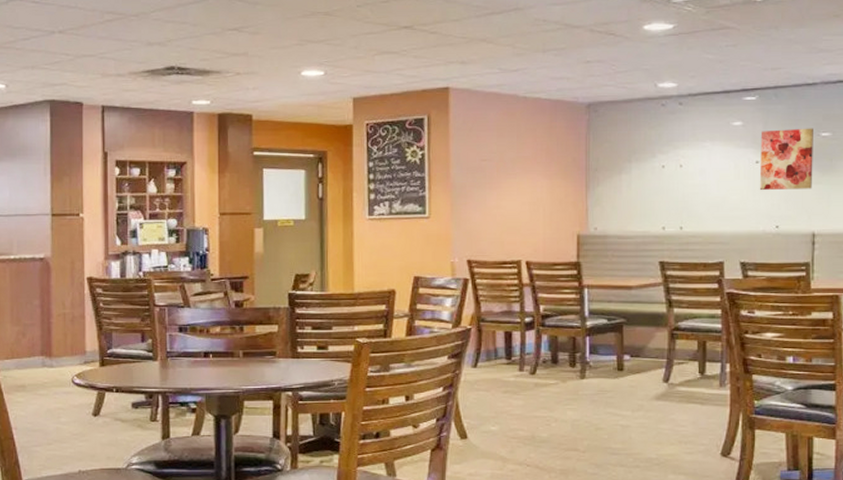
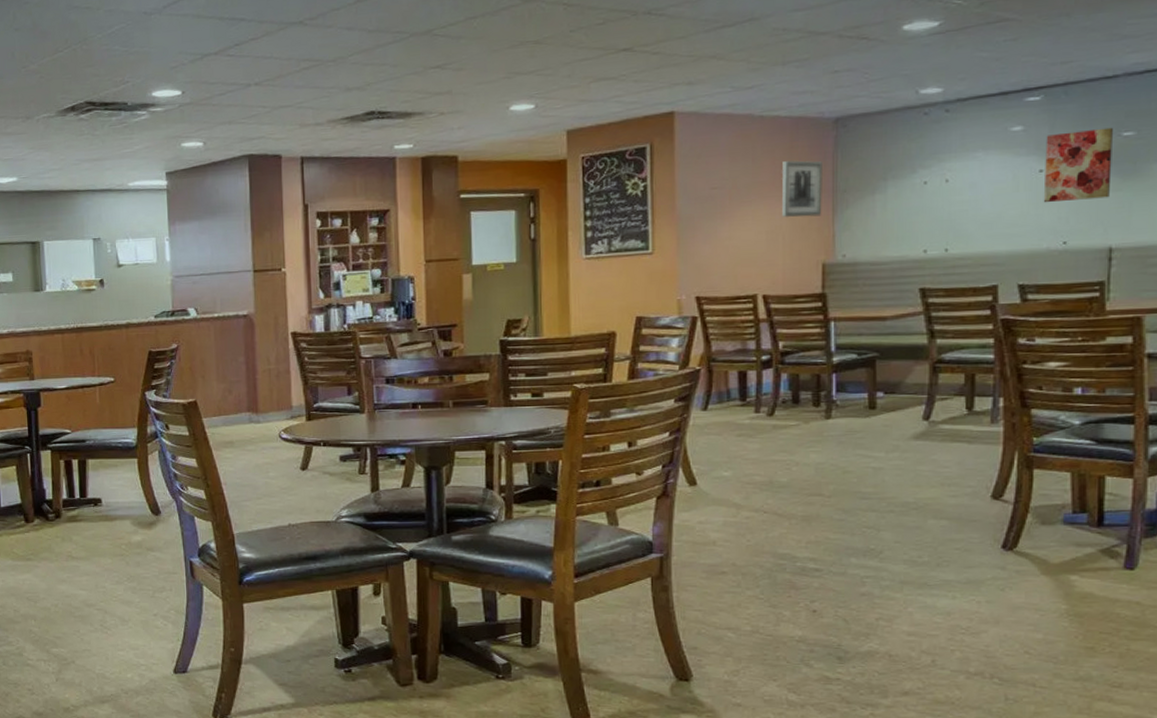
wall art: none [542,139,577,192] -> present [781,160,822,218]

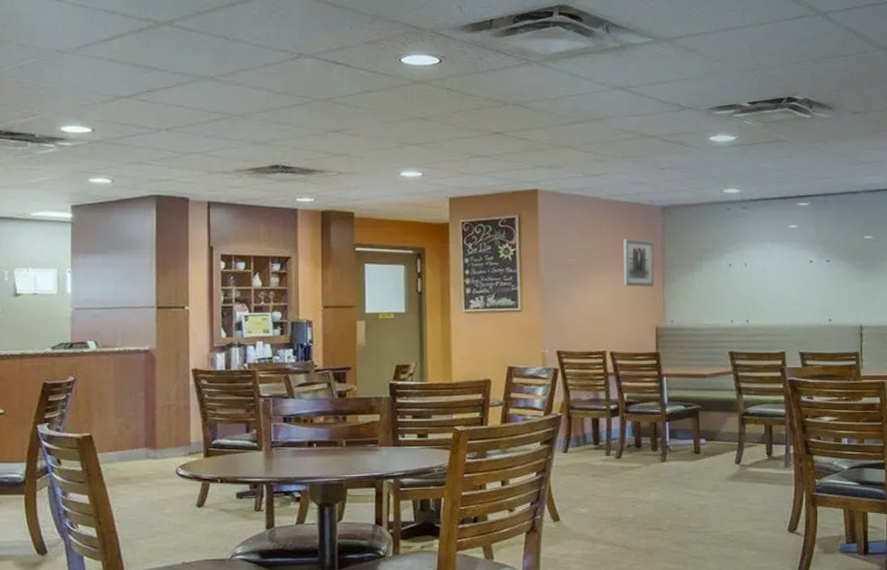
wall art: present [1043,127,1113,203] -> none [813,231,859,288]

